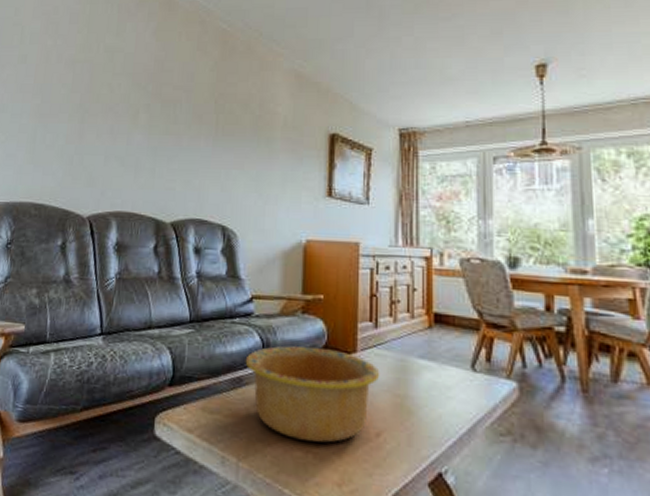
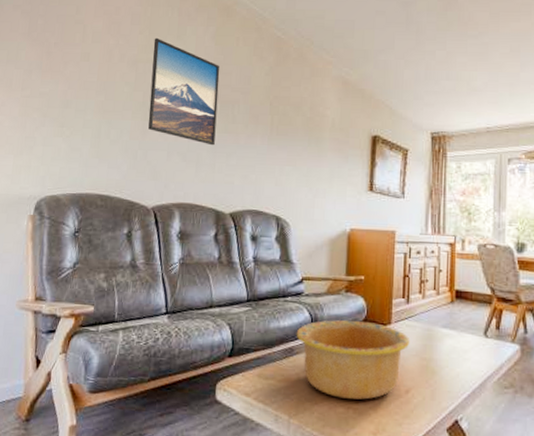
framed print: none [85,36,162,149] -> present [148,37,220,146]

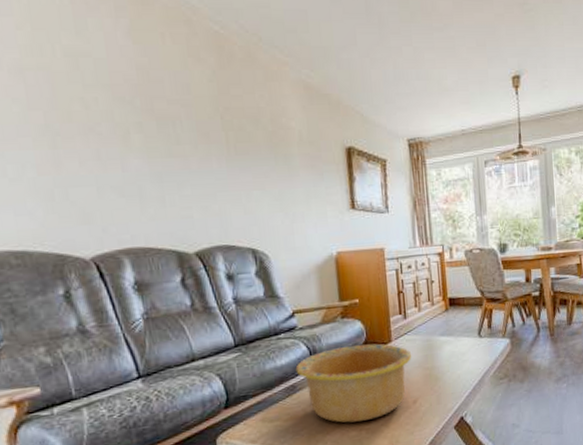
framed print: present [148,37,220,146] -> none [41,34,159,175]

